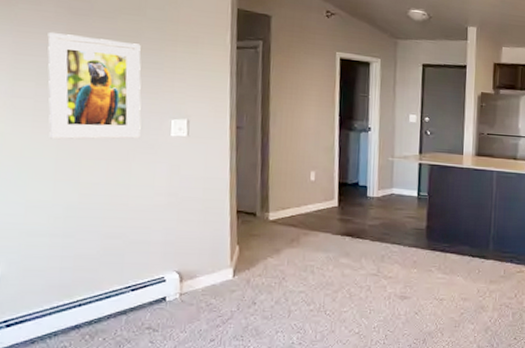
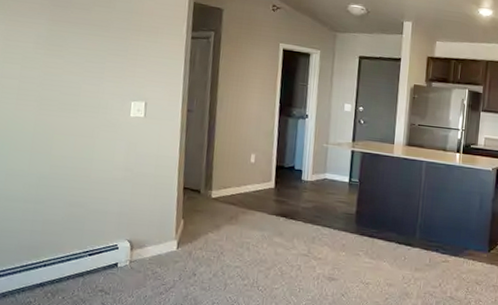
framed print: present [47,32,141,140] -> none [29,22,110,118]

